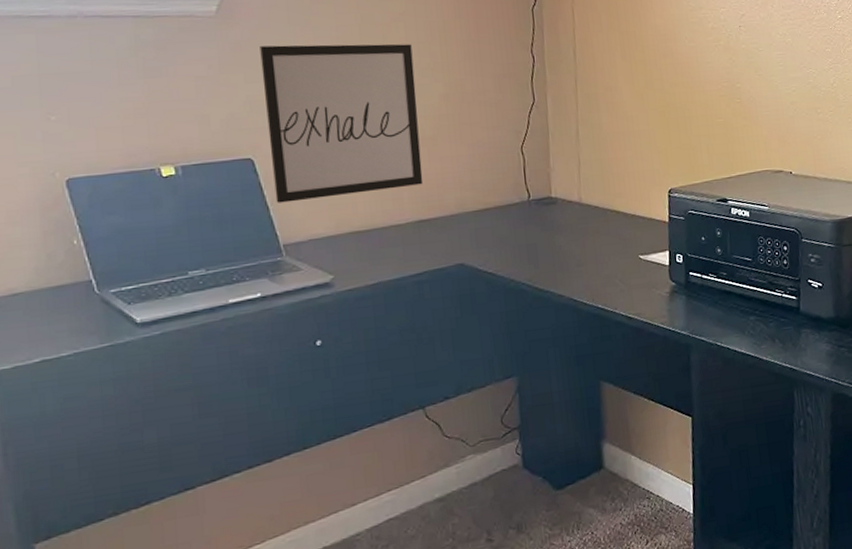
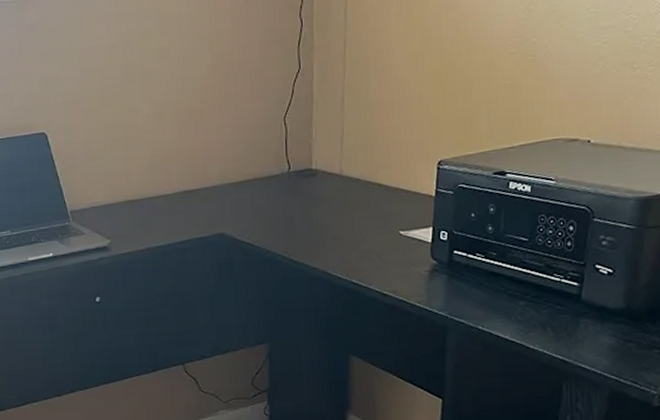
wall art: present [260,44,424,203] -> none [51,15,190,174]

